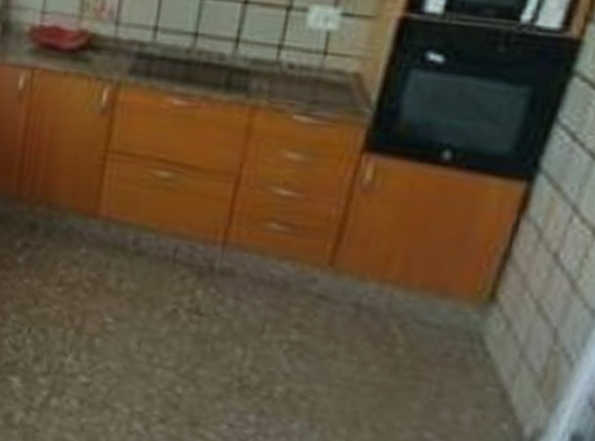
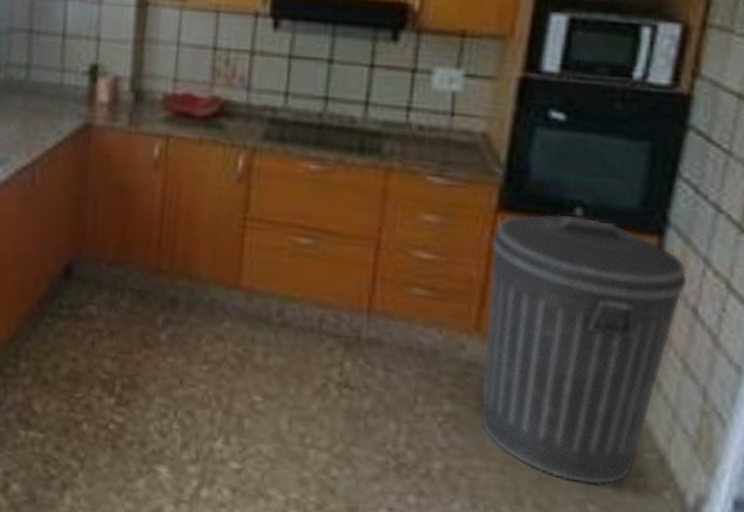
trash can: none [325,156,554,415] -> present [479,213,688,486]

